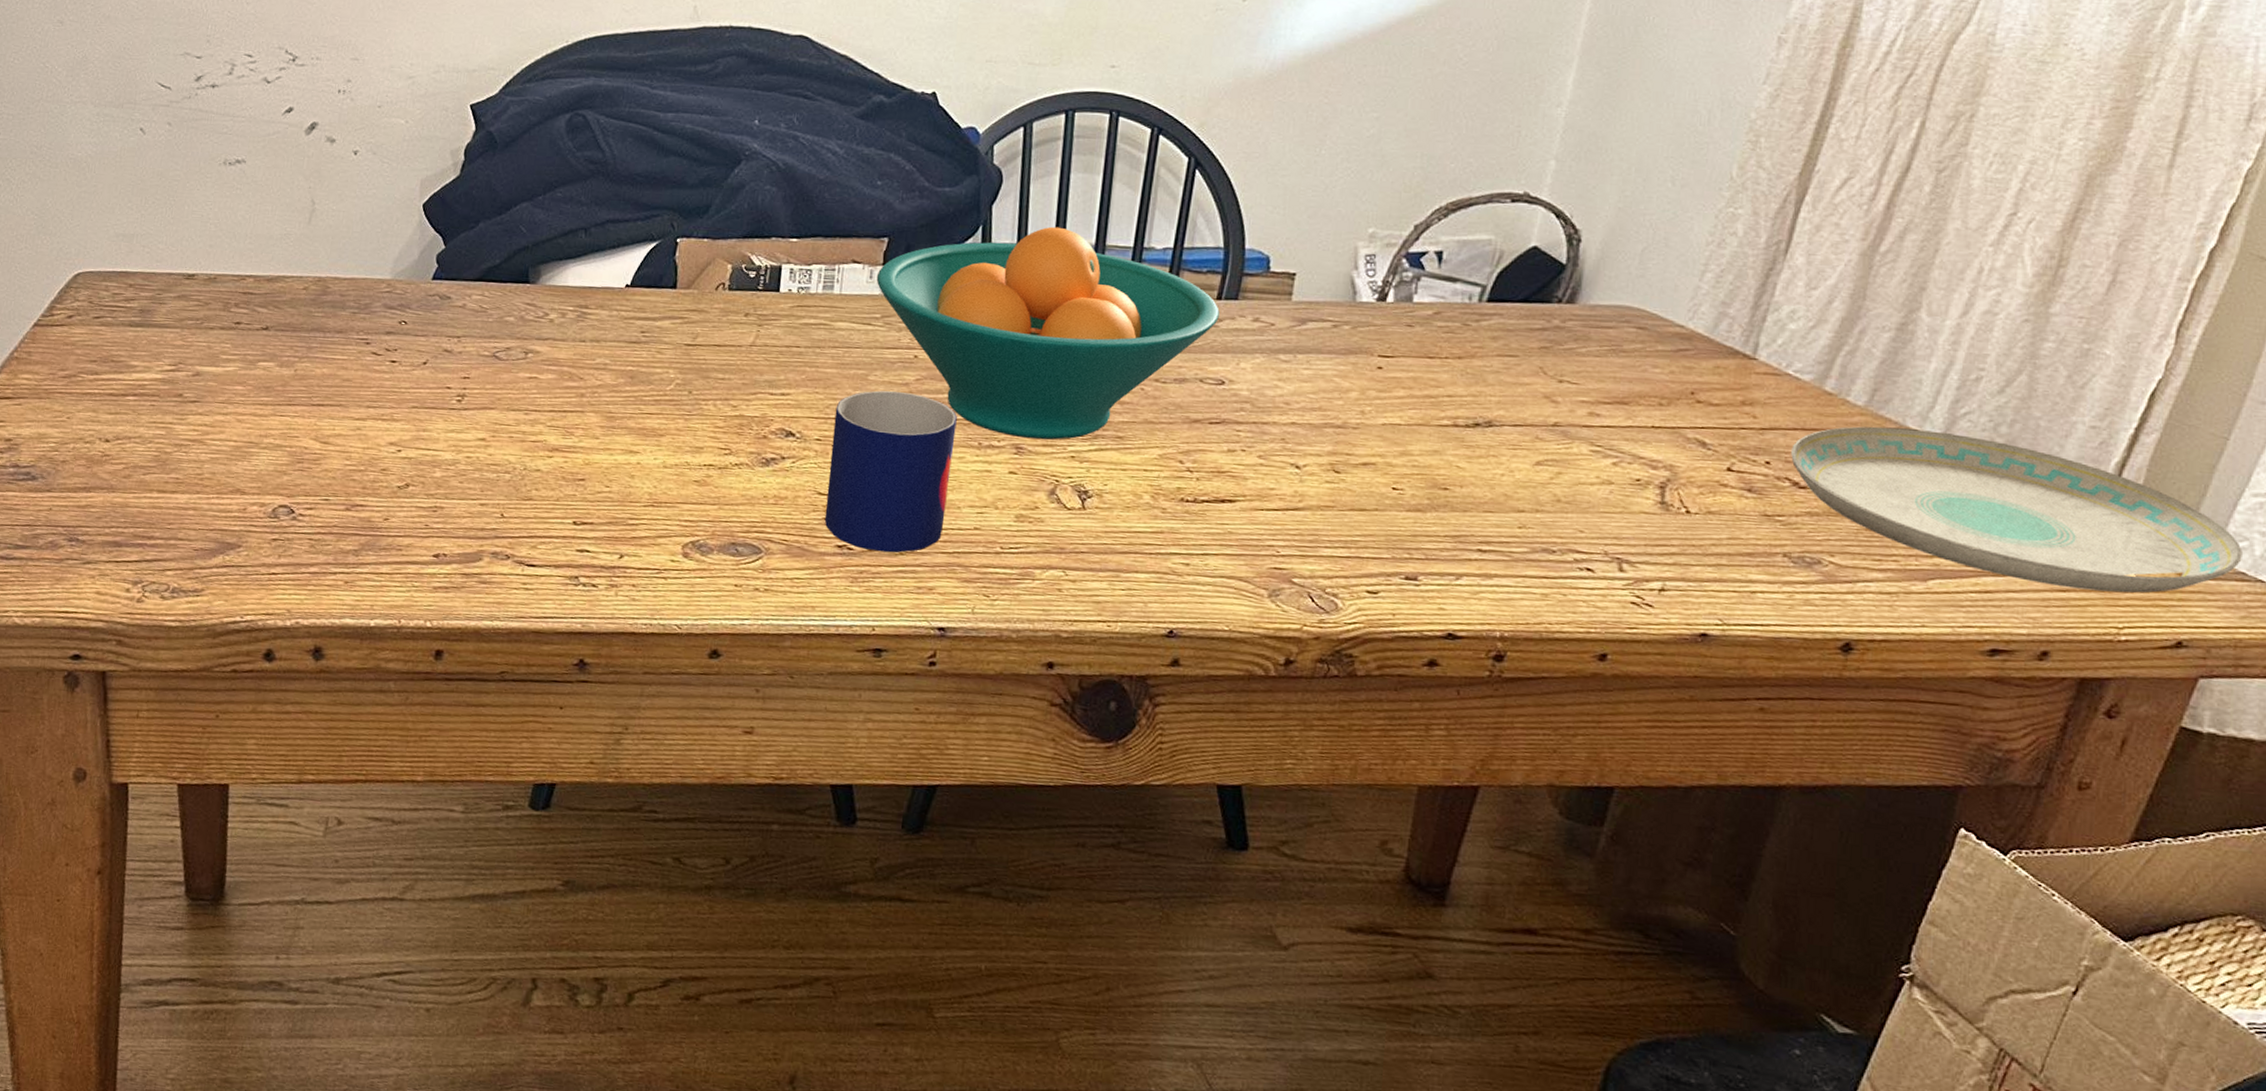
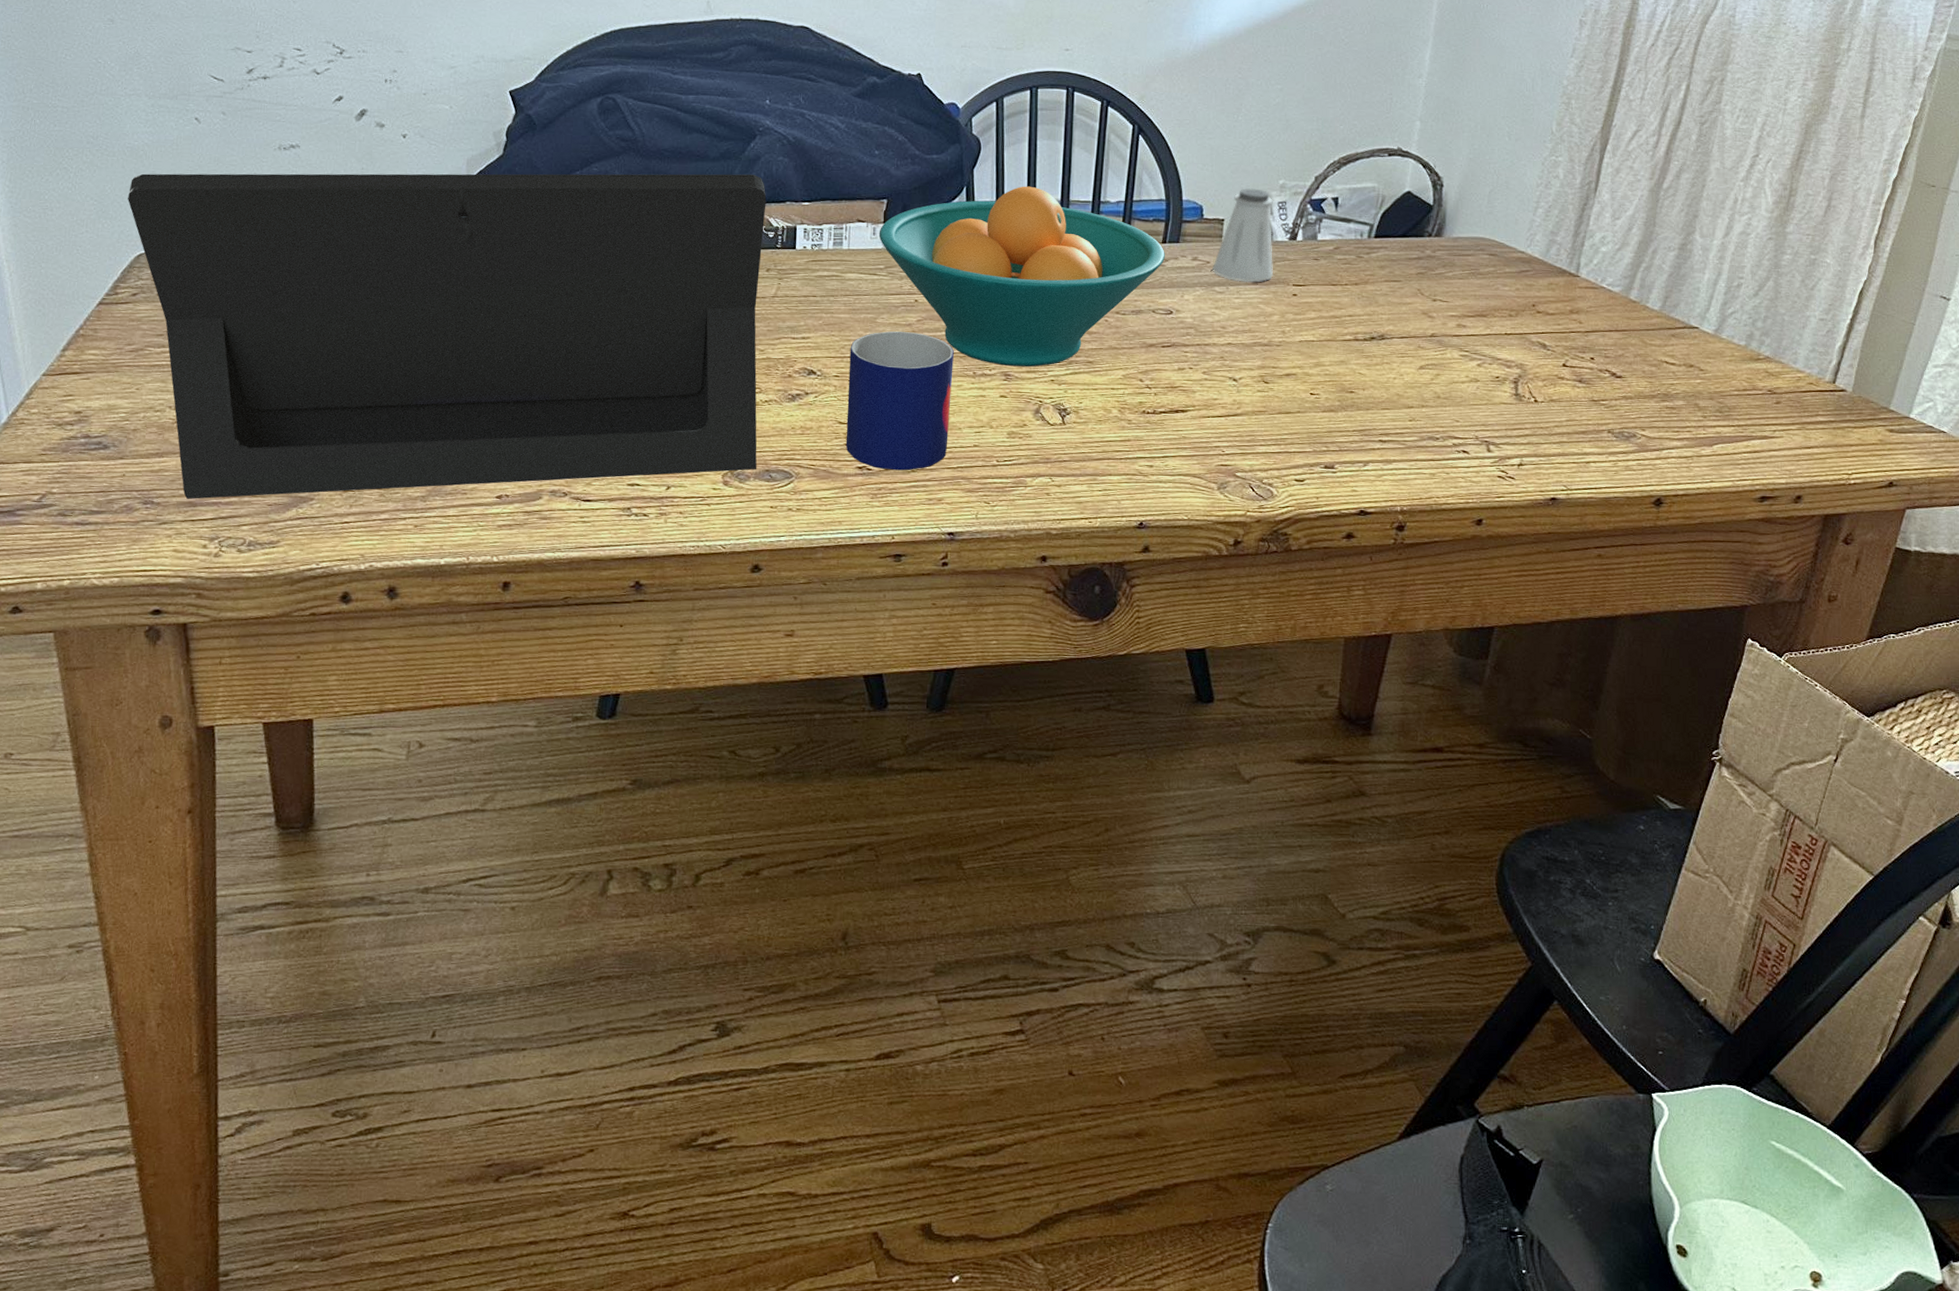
laptop: none [68,187,750,542] -> present [128,173,767,499]
saltshaker: none [1276,236,1359,351] -> present [1212,188,1274,283]
plate: present [1791,426,2242,594] -> none [1609,326,1930,447]

